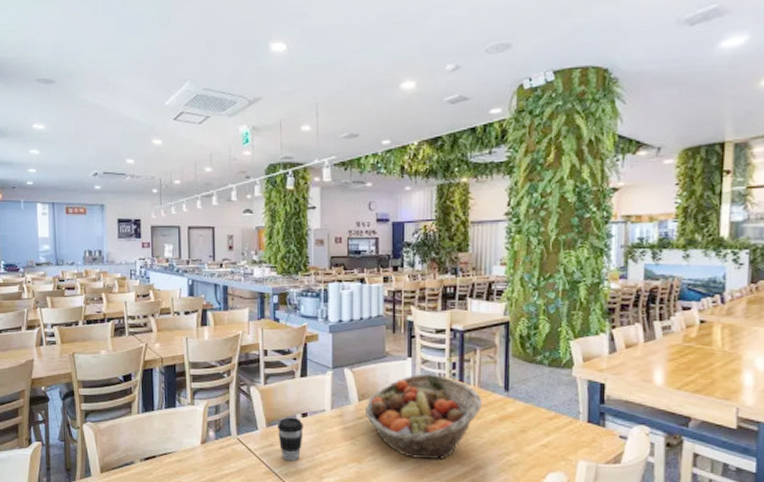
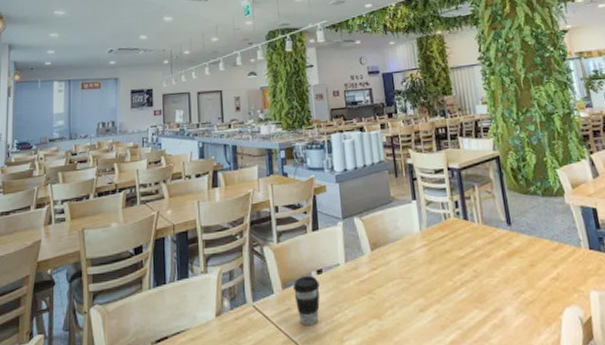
fruit basket: present [364,373,483,460] -> none [377,214,490,308]

